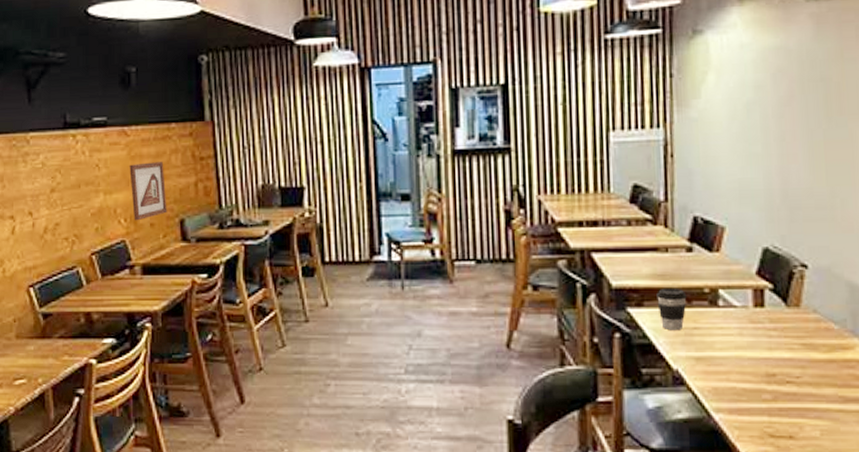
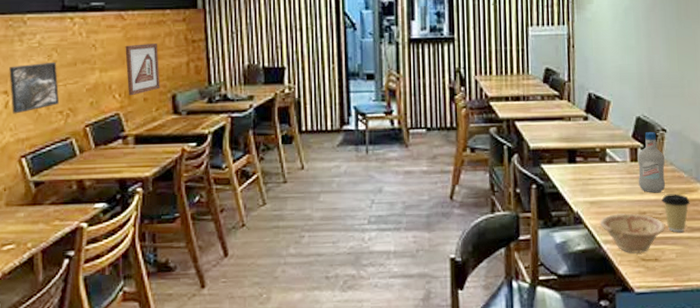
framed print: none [14,183,64,241] -> present [9,61,59,114]
coffee cup: present [657,289,687,331] -> none [562,149,584,182]
dish: none [708,375,805,427] -> present [599,213,665,253]
bottle: none [764,267,806,349] -> present [638,131,666,193]
coffee cup: none [799,351,843,402] -> present [661,193,690,232]

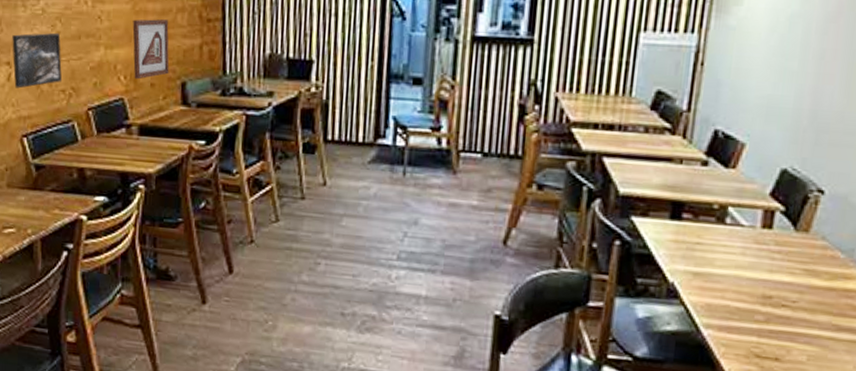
dish: present [599,213,665,253] -> none [702,292,798,348]
bottle: present [638,131,666,193] -> none [768,190,815,274]
coffee cup: present [661,193,690,232] -> none [799,277,843,329]

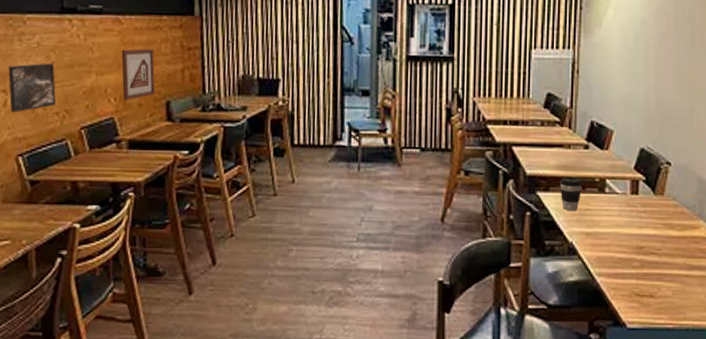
coffee cup: none [663,200,695,244] -> present [560,178,582,211]

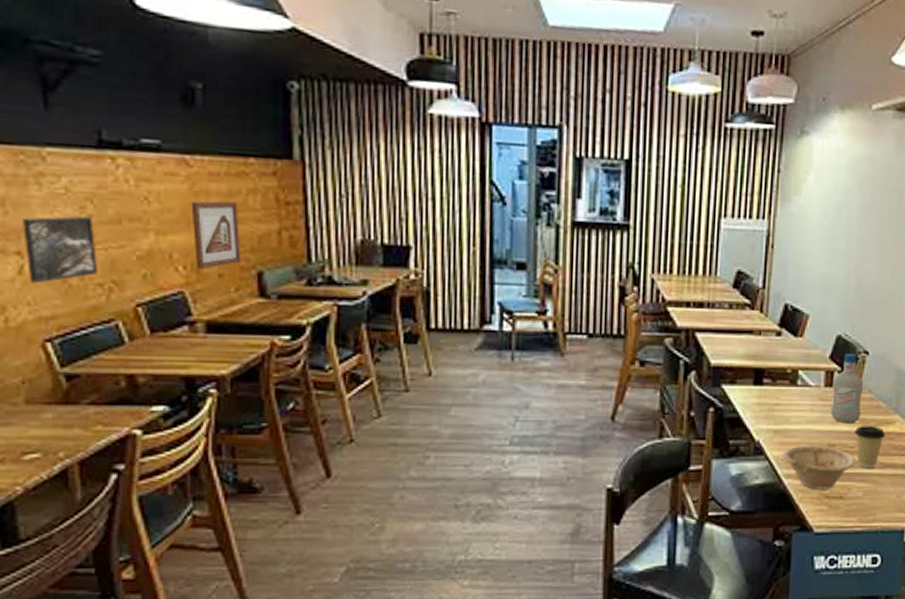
coffee cup: present [560,178,582,211] -> none [747,368,773,406]
dish: none [594,247,663,288] -> present [782,445,855,489]
bottle: none [637,164,667,228] -> present [830,353,863,424]
coffee cup: none [661,229,691,269] -> present [854,425,886,468]

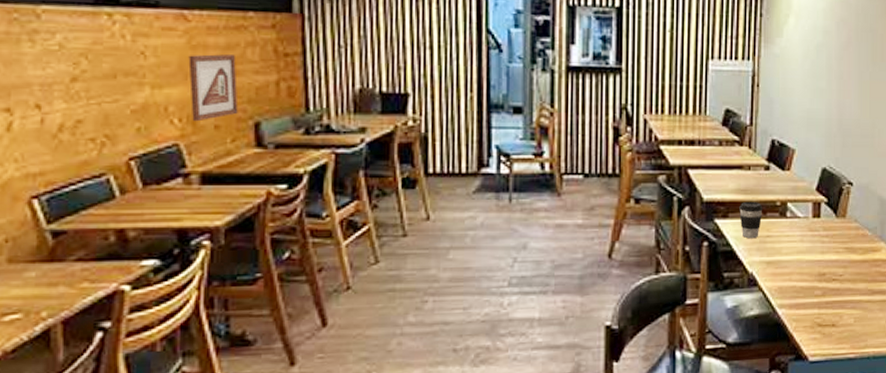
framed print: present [23,216,97,284] -> none [13,71,90,140]
coffee cup: none [747,368,773,406] -> present [739,202,763,239]
dish: present [782,445,855,489] -> none [775,275,845,318]
bottle: present [830,353,863,424] -> none [819,184,849,253]
coffee cup: present [854,425,886,468] -> none [843,253,873,295]

